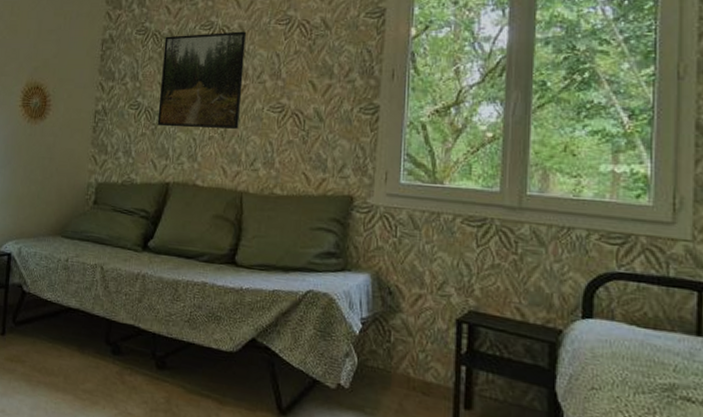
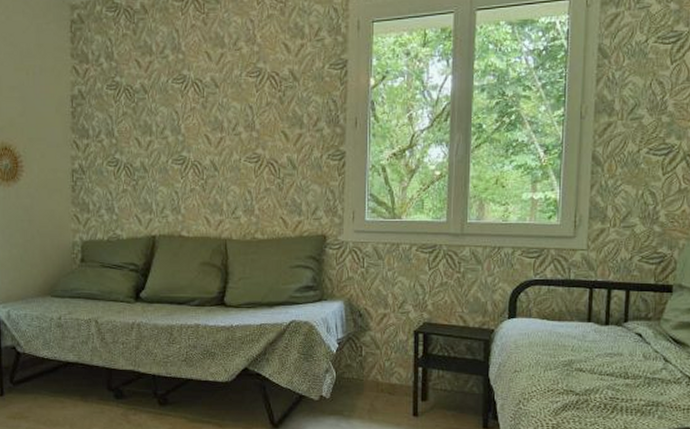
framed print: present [157,31,246,129] -> none [137,84,219,182]

